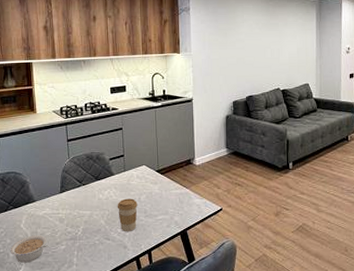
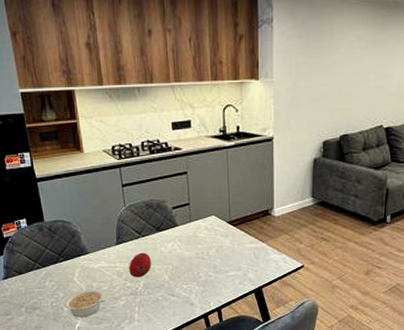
fruit: none [70,199,91,224] -> present [129,252,152,278]
coffee cup: present [117,198,138,231] -> none [182,252,206,288]

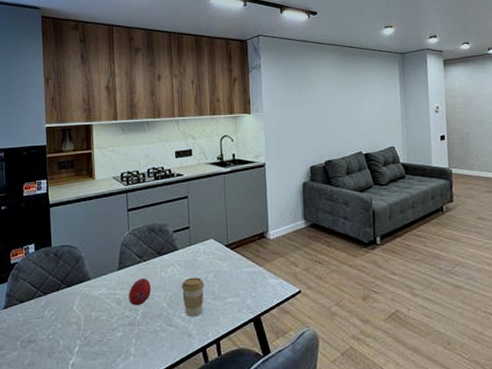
legume: present [64,289,106,318] -> none [60,319,103,352]
coffee cup: none [182,252,206,288] -> present [181,277,204,316]

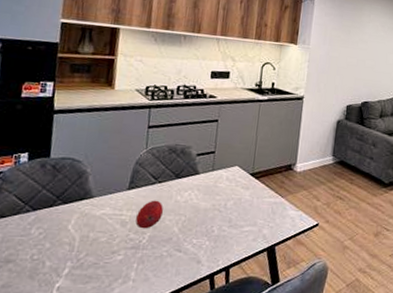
coffee cup: present [181,277,204,316] -> none [196,203,222,243]

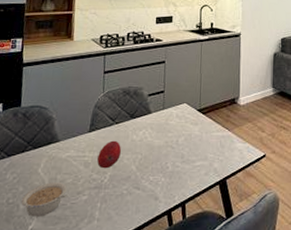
legume: none [47,240,101,275] -> present [21,182,67,217]

